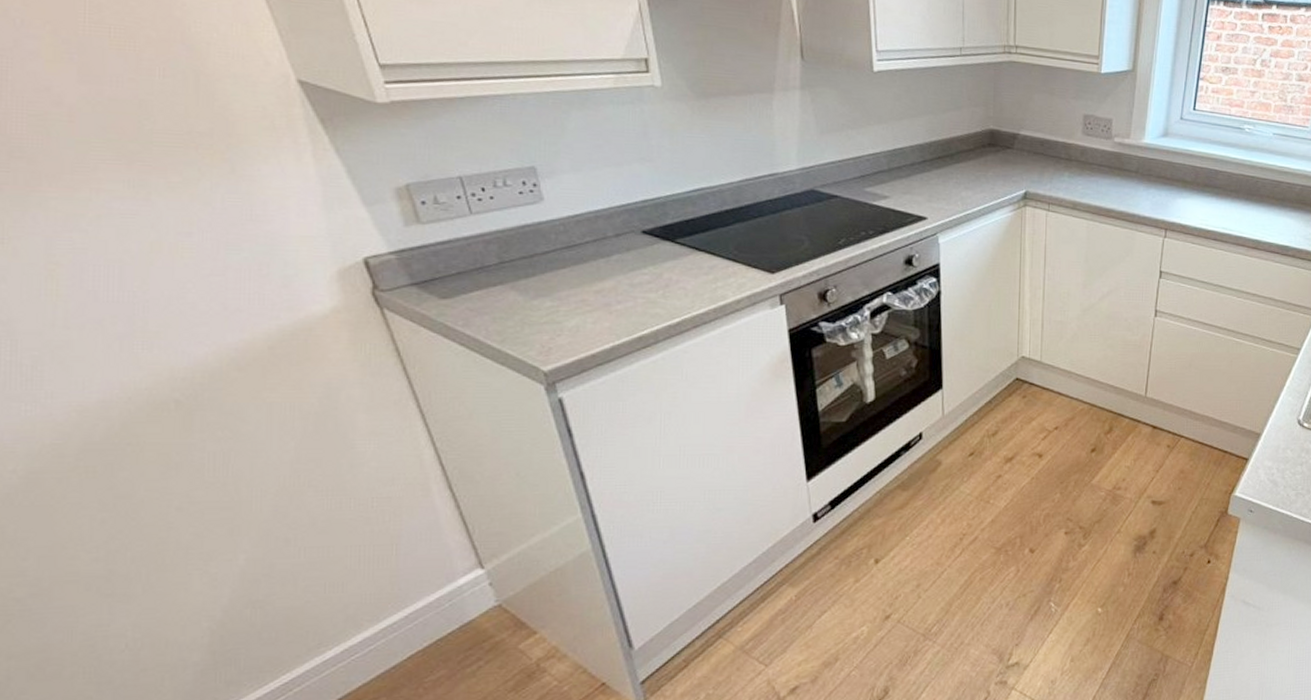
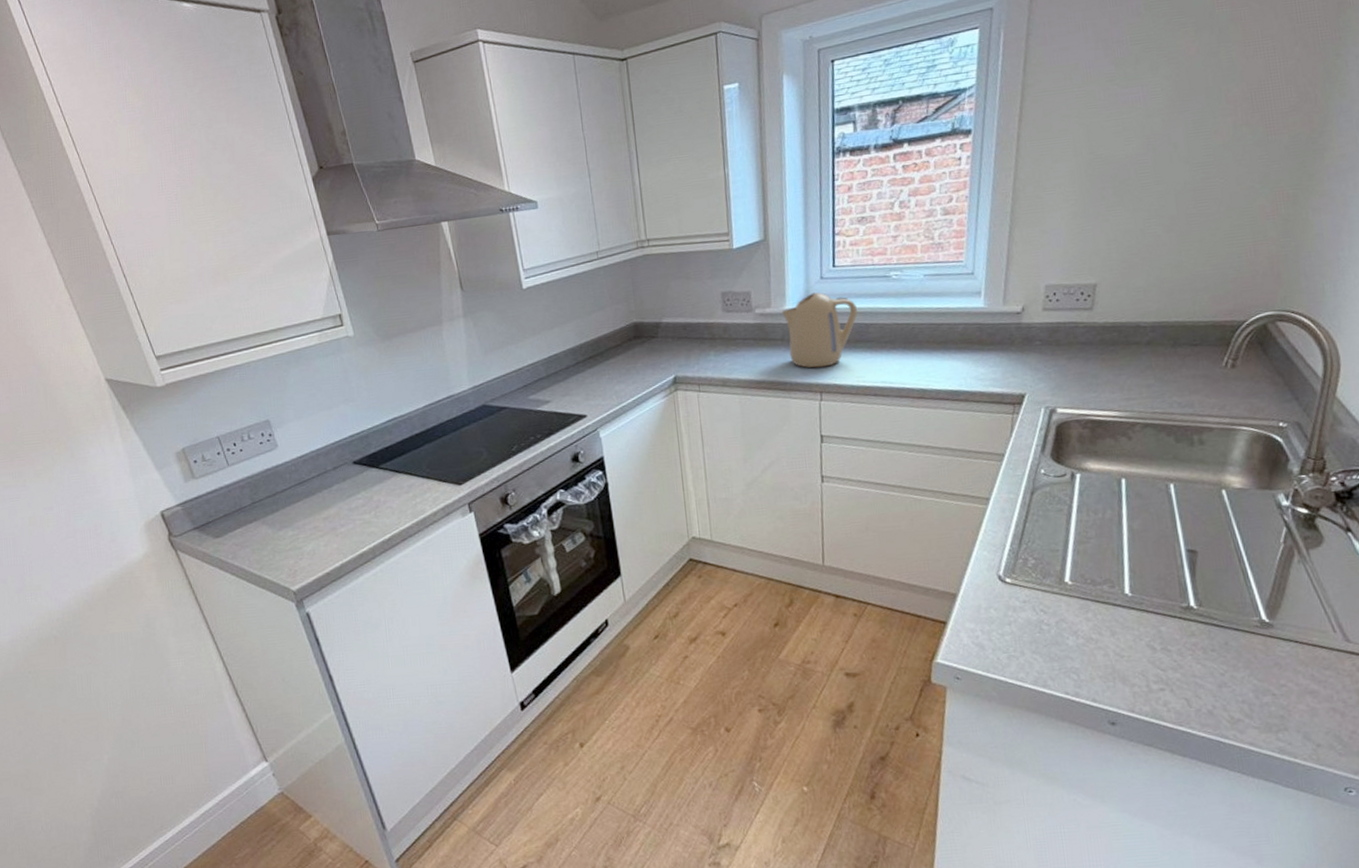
kettle: none [1139,131,1210,206] -> present [781,292,858,368]

